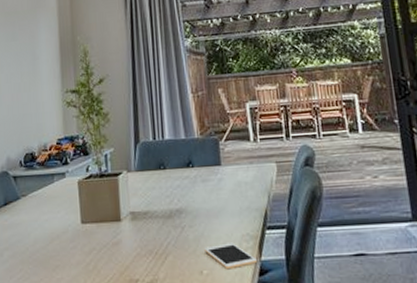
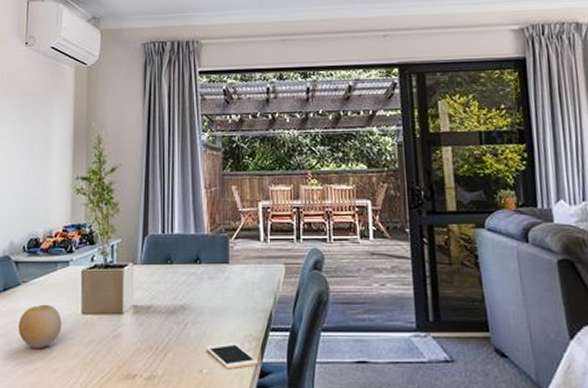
fruit: none [20,216,63,260] -> present [18,304,62,349]

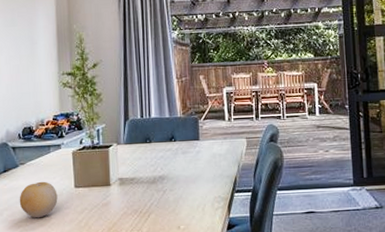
cell phone: present [206,342,259,370] -> none [182,203,227,225]

